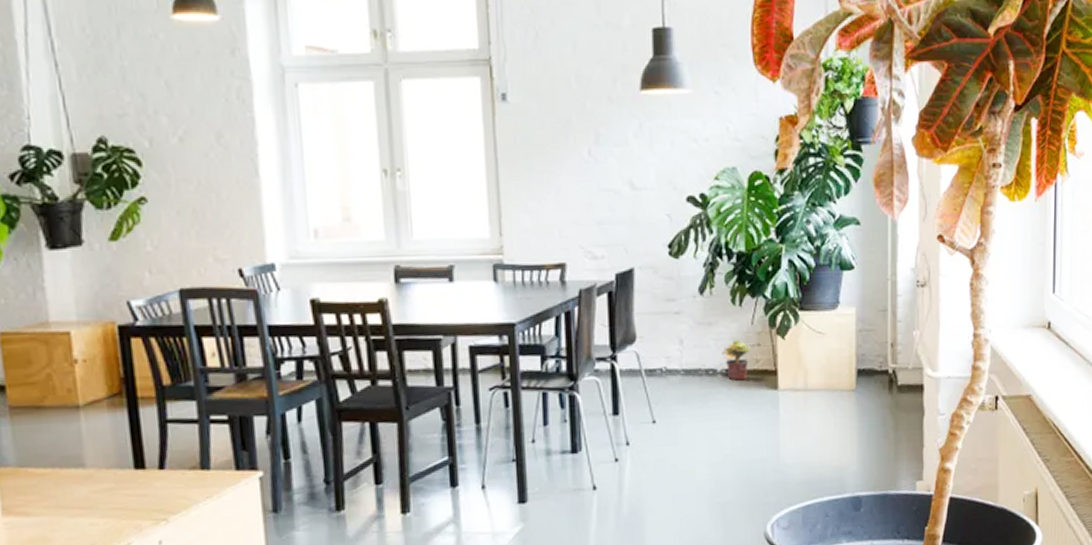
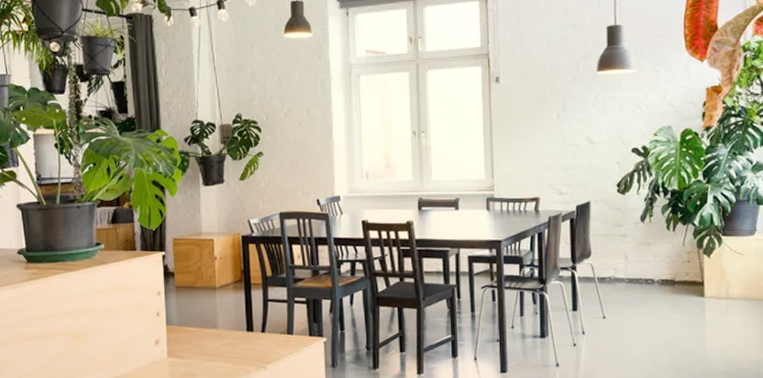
potted plant: present [722,339,750,381] -> none [658,257,681,289]

